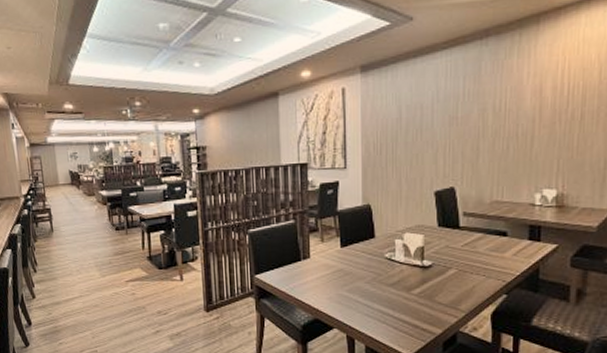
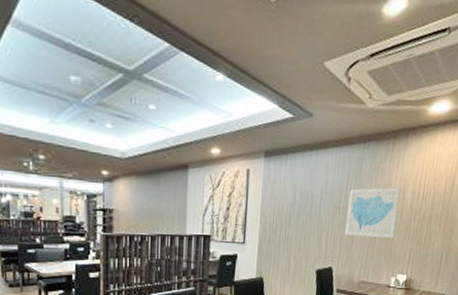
wall art: none [466,84,536,149] -> present [344,187,401,239]

